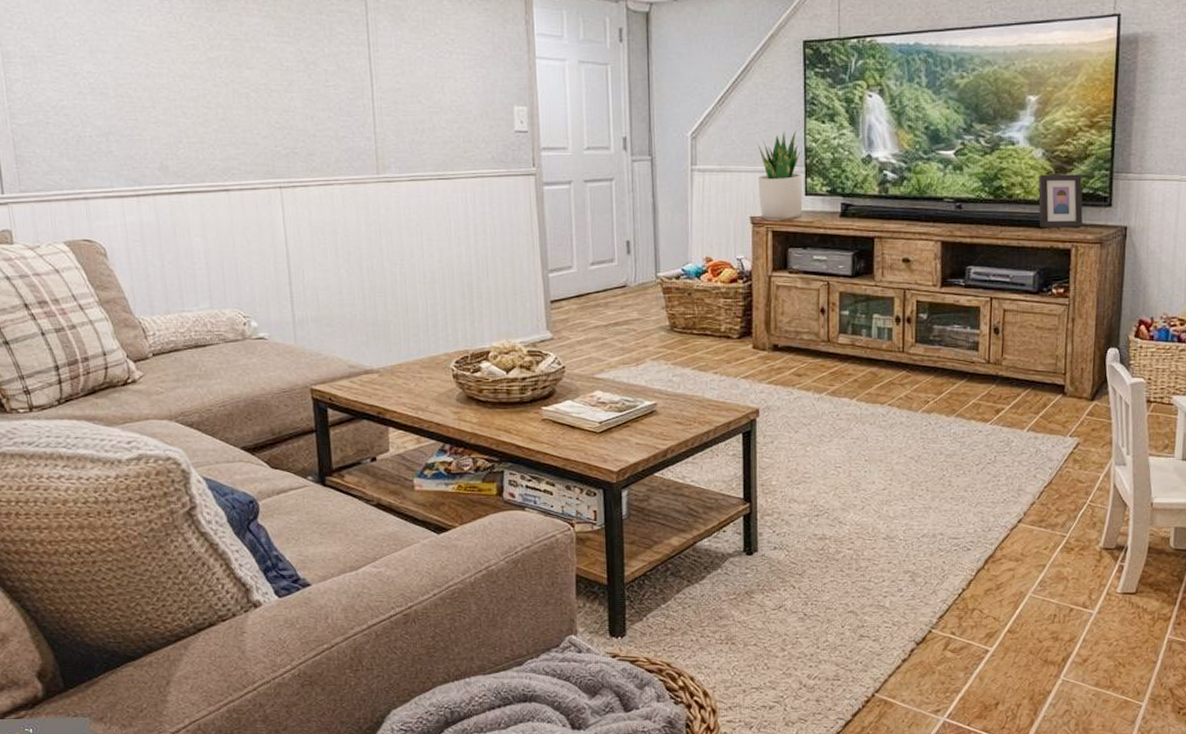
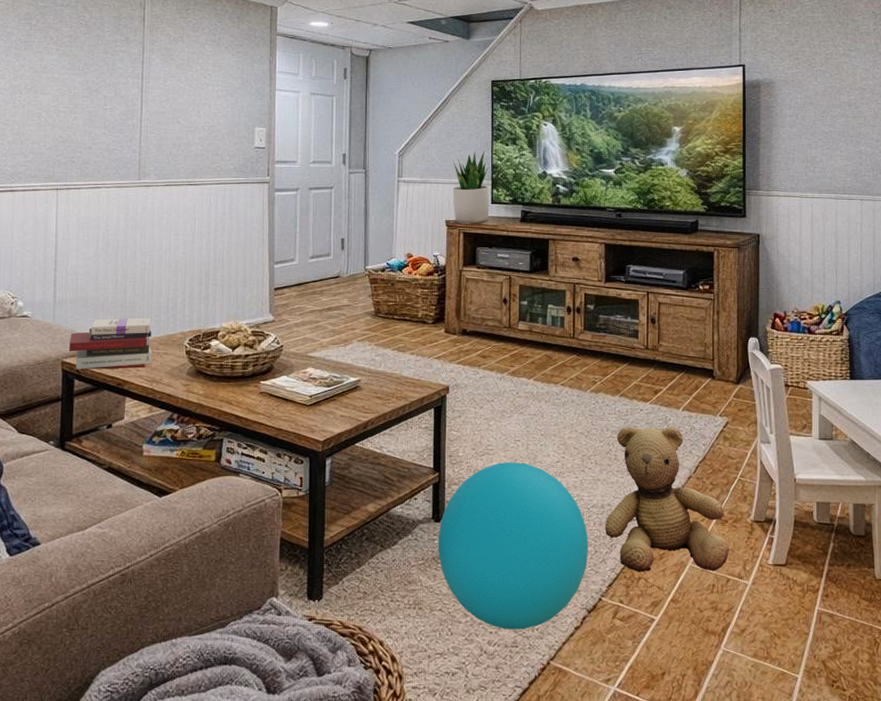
books: none [316,337,415,397] -> present [69,317,153,369]
ball: none [750,490,918,663] -> present [438,461,589,629]
teddy bear: none [936,448,1075,604] -> present [604,426,730,573]
picture frame: present [1038,174,1083,228] -> none [684,190,722,235]

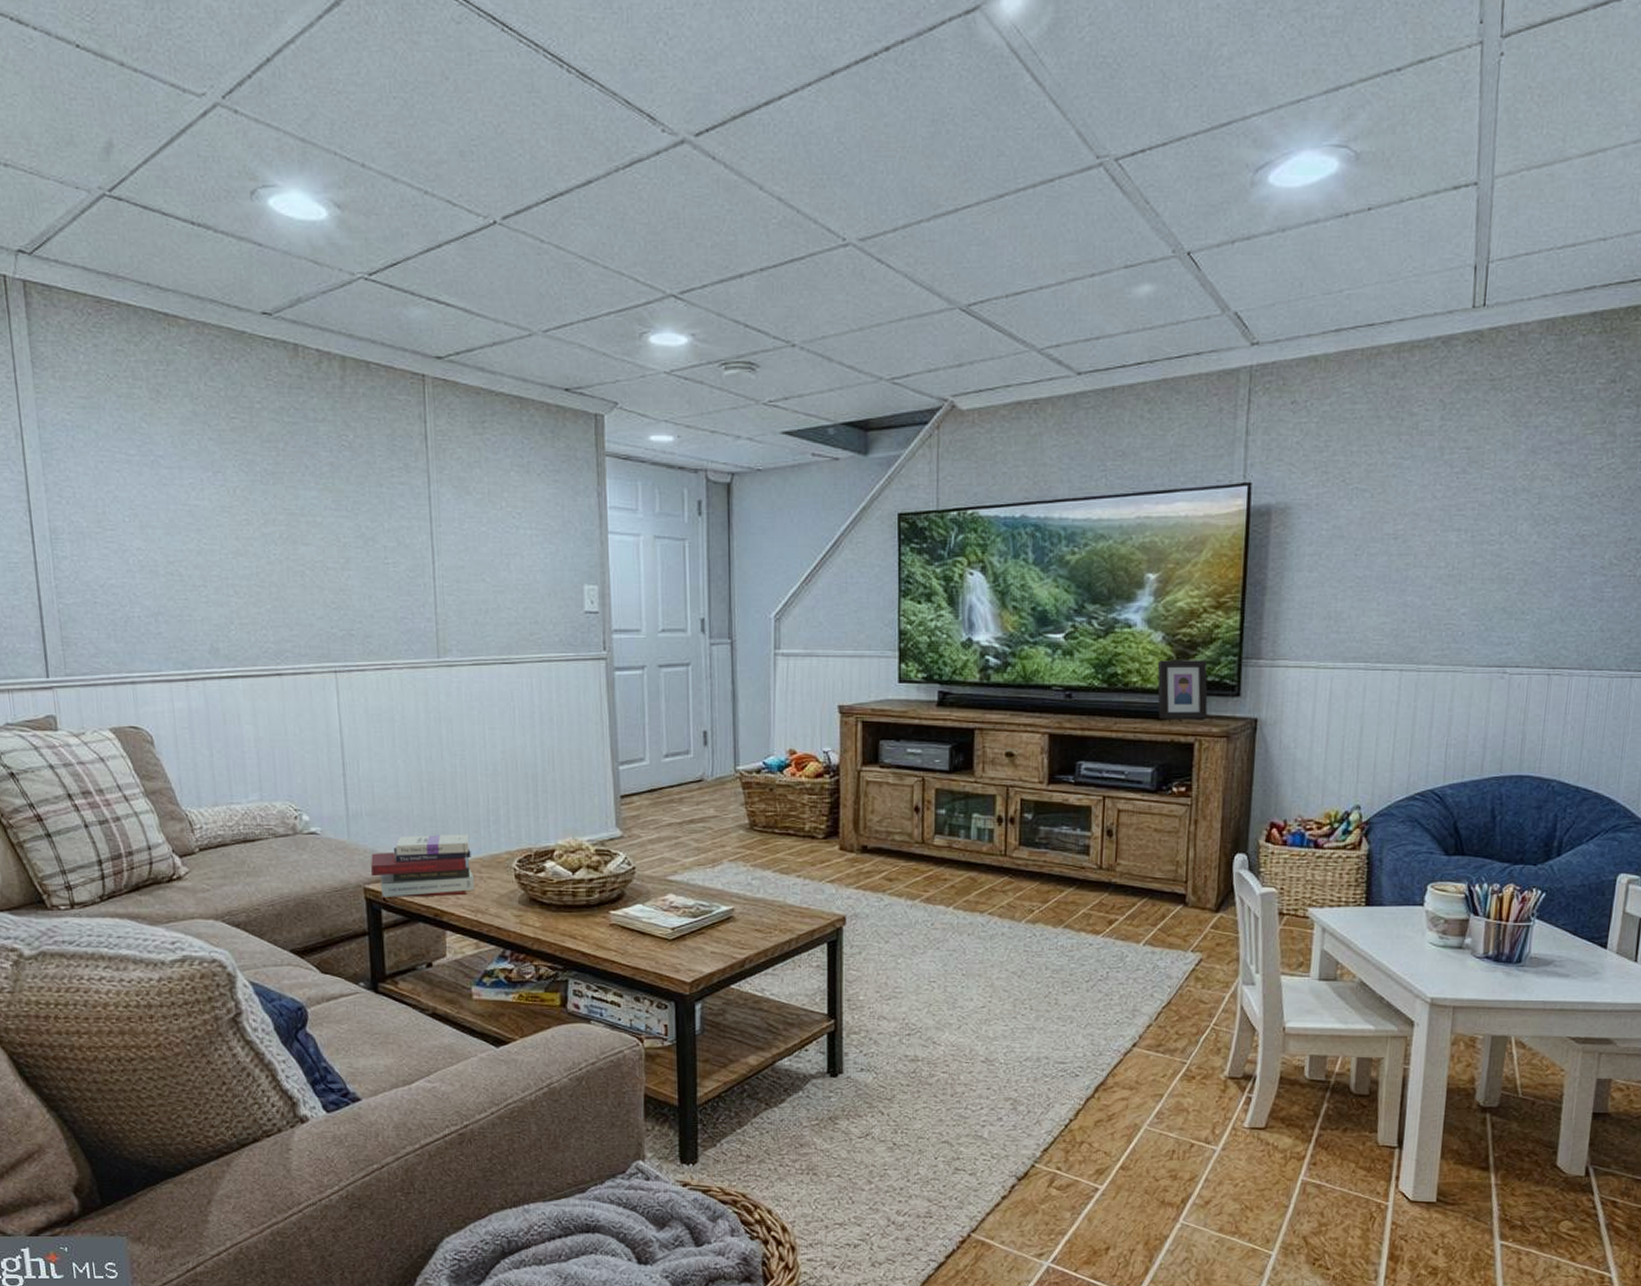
ball: present [438,461,589,629] -> none [835,1006,1020,1198]
planter: present [452,151,490,225] -> none [847,612,896,711]
teddy bear: present [604,426,730,573] -> none [1040,964,1196,1136]
picture frame: none [684,190,722,235] -> present [1157,660,1208,720]

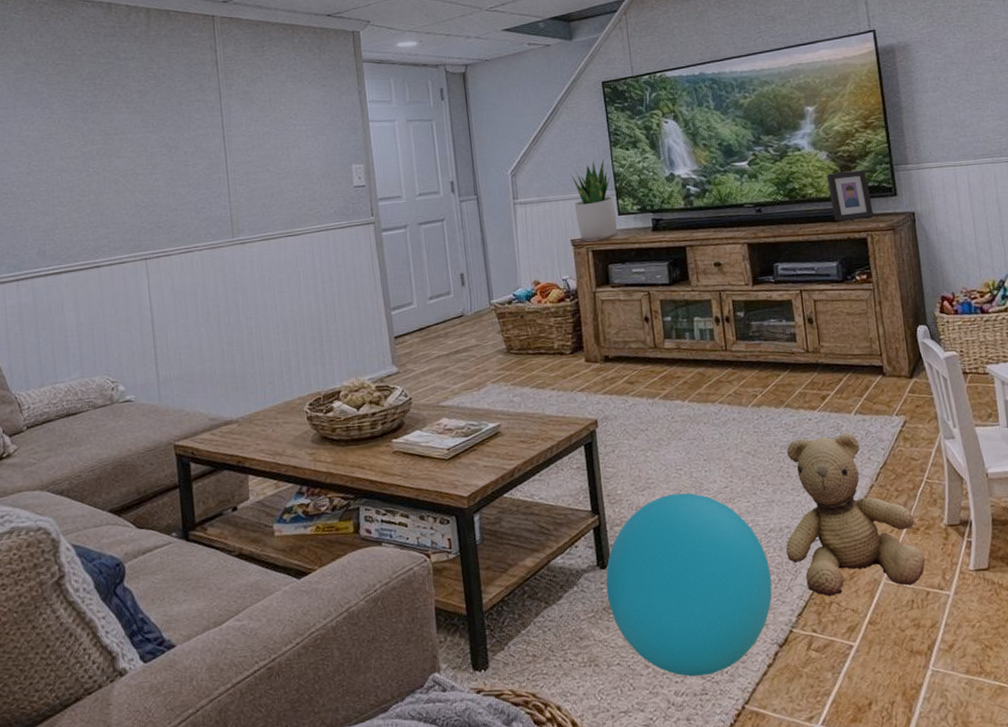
books: present [371,833,475,897] -> none [179,385,272,452]
ball: none [835,1006,1020,1198] -> present [606,492,772,677]
planter: none [847,612,896,711] -> present [571,160,618,243]
teddy bear: none [1040,964,1196,1136] -> present [785,432,926,597]

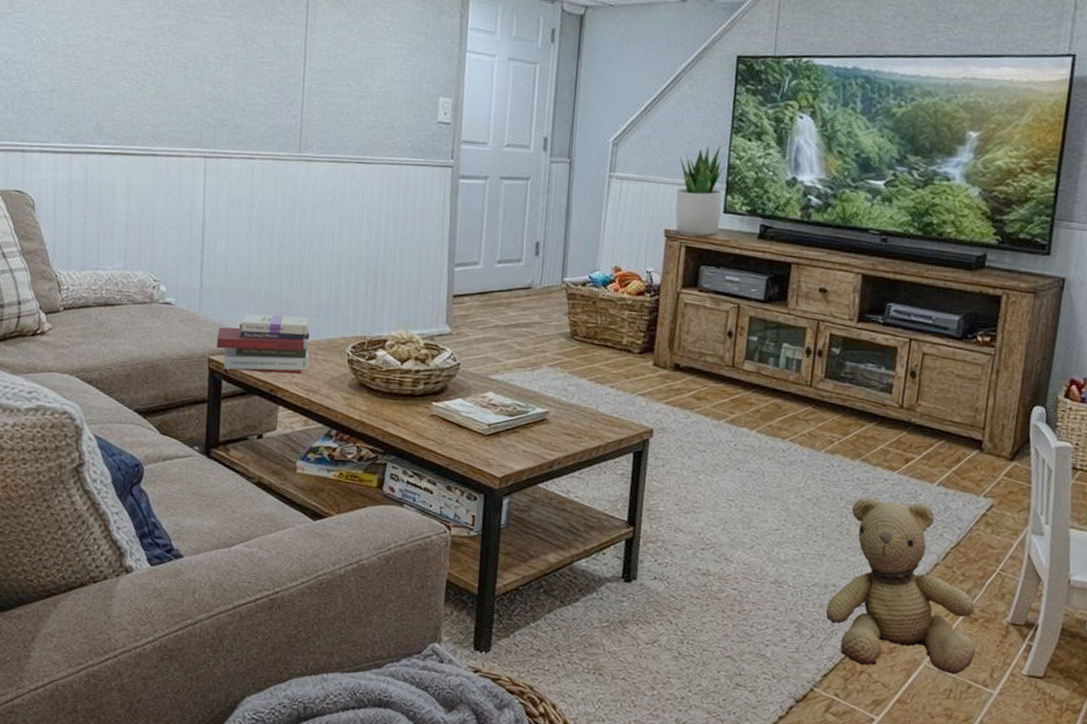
books: none [179,385,272,452] -> present [217,314,311,374]
ball: present [606,492,772,677] -> none [625,523,805,712]
picture frame: present [826,170,874,222] -> none [969,214,1020,275]

